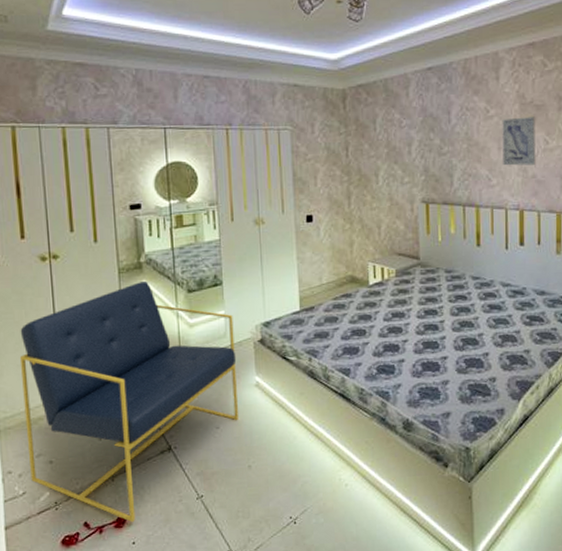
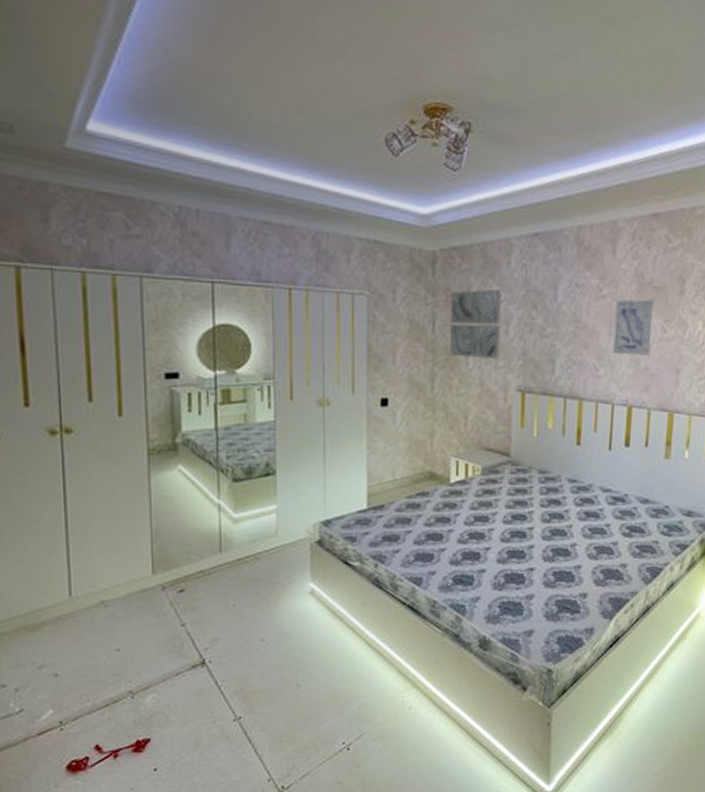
armchair: present [19,280,238,522] -> none [19,465,289,746]
wall art: none [360,117,404,177] -> present [450,289,501,360]

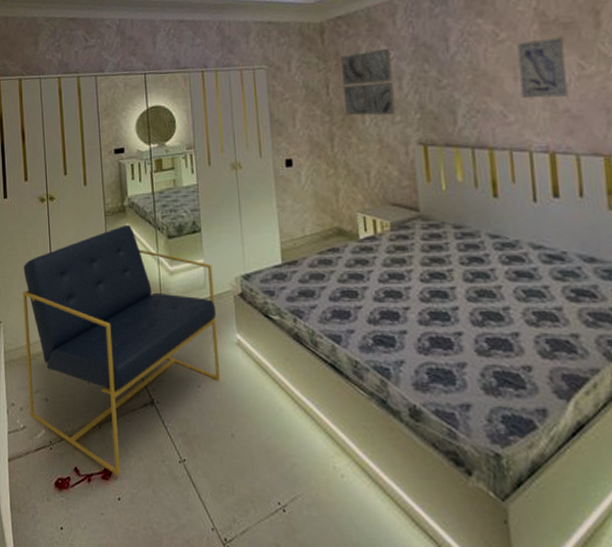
armchair: none [19,465,289,746] -> present [22,224,220,476]

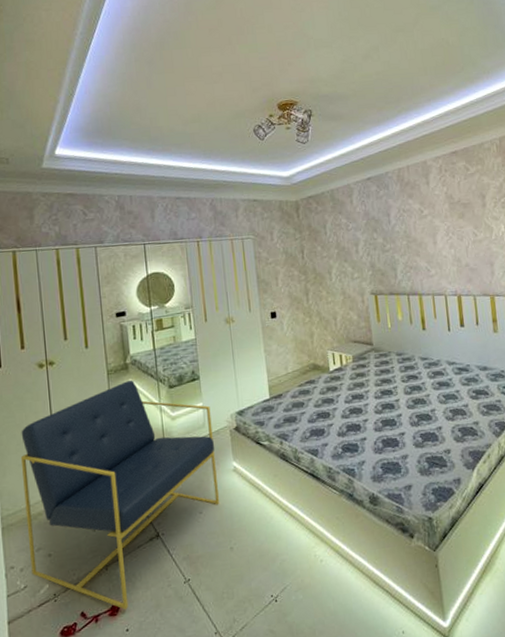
wall art: present [341,48,395,116] -> none [313,221,354,274]
wall art: present [516,37,568,99] -> none [435,213,468,258]

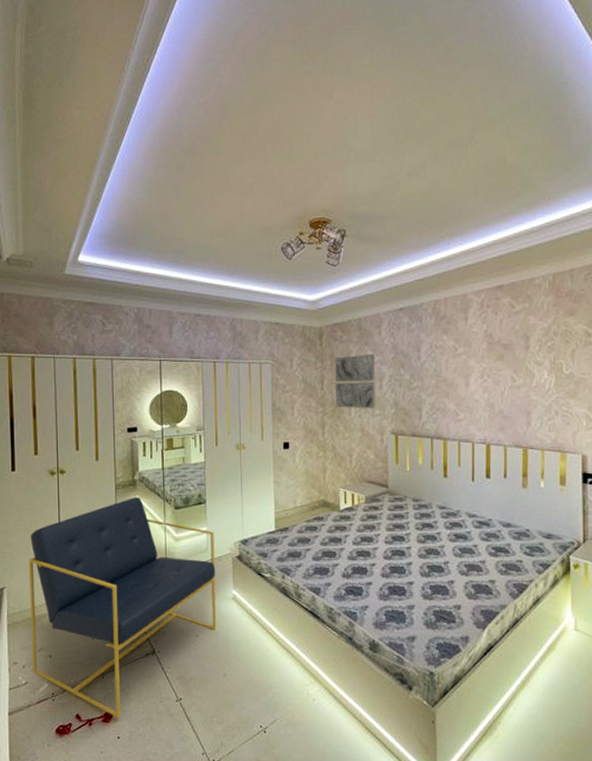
wall art: none [313,221,354,274] -> present [335,353,375,409]

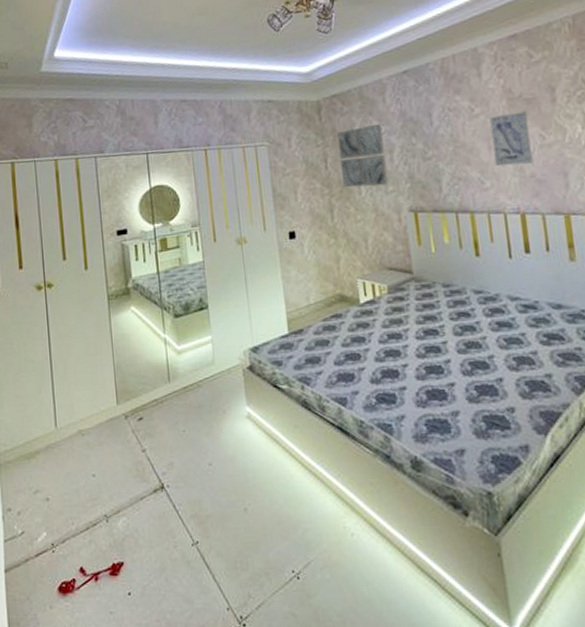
armchair: present [28,496,216,718] -> none [18,306,231,569]
wall art: none [470,355,503,402] -> present [489,111,533,167]

